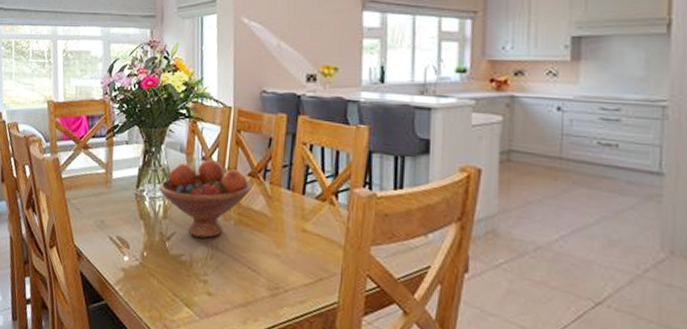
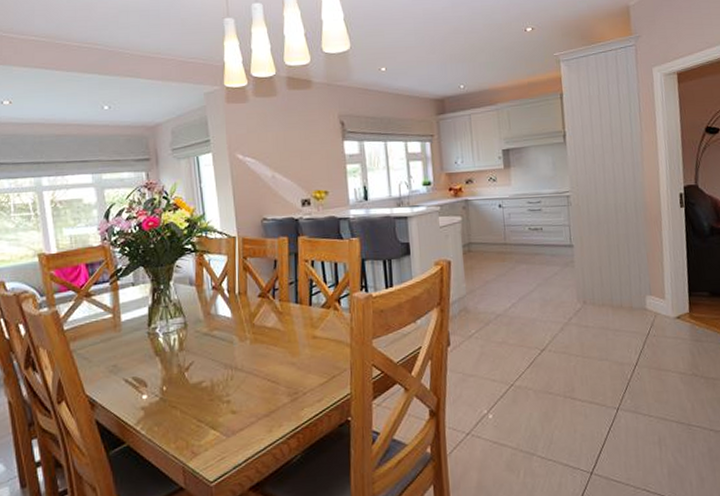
fruit bowl: present [159,159,252,239] -> none [172,287,263,362]

